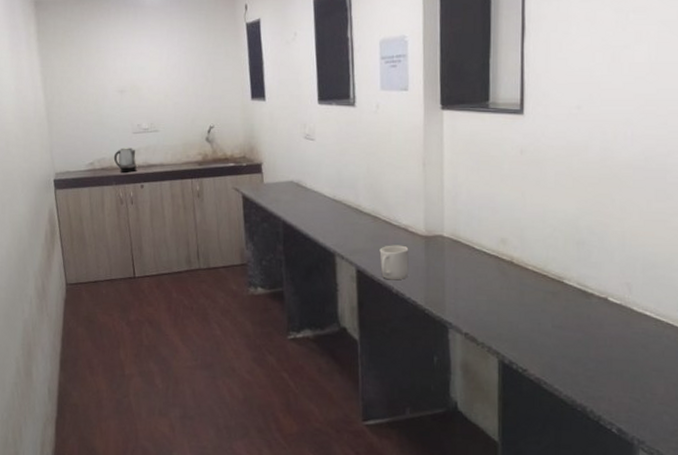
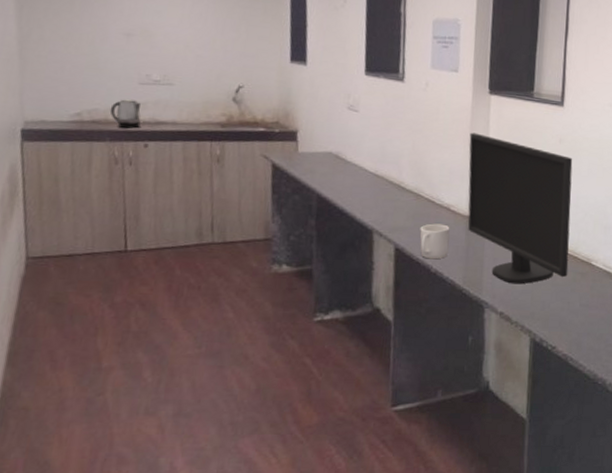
monitor: none [423,151,537,304] -> present [467,132,573,284]

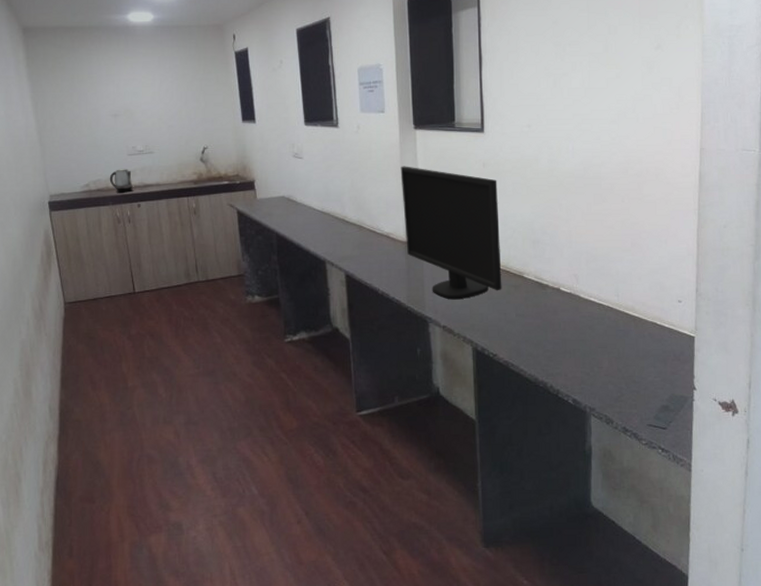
mug: present [419,223,450,260] -> none [365,251,392,283]

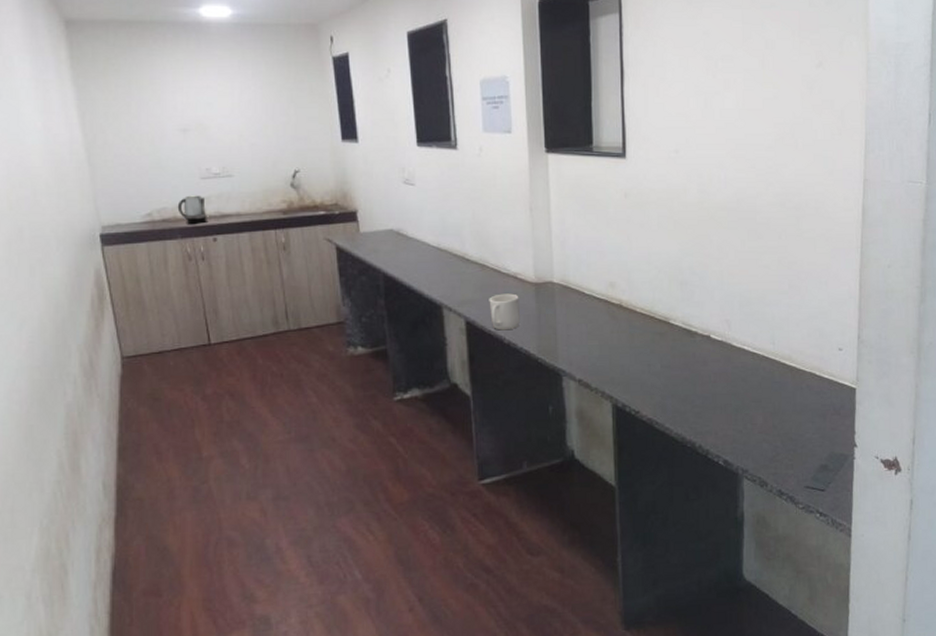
mug: none [365,251,392,283] -> present [489,293,520,331]
monitor: present [400,166,502,299] -> none [530,195,646,349]

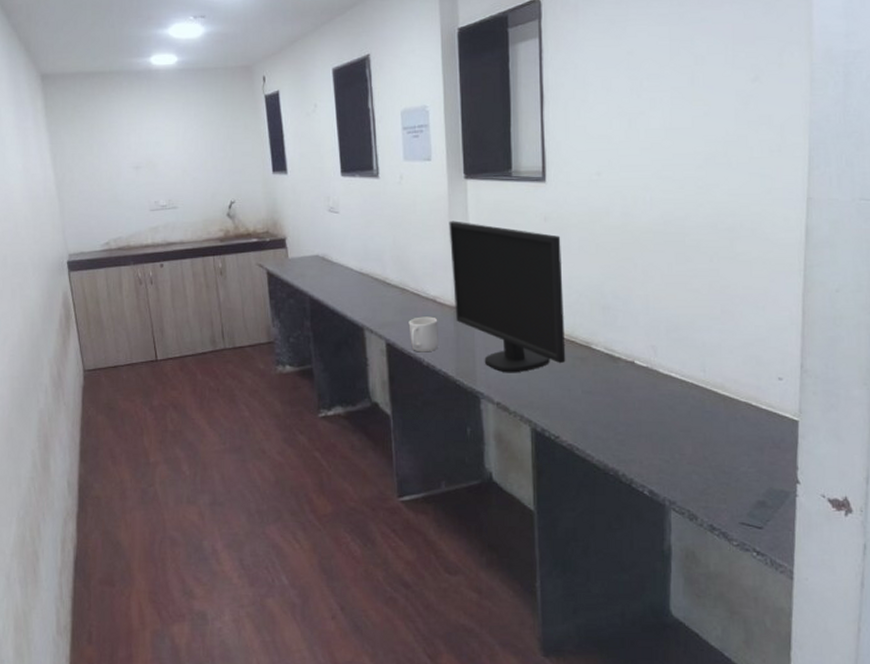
kettle: present [177,195,207,224] -> none [130,226,155,252]
monitor: none [530,195,646,349] -> present [449,220,566,372]

